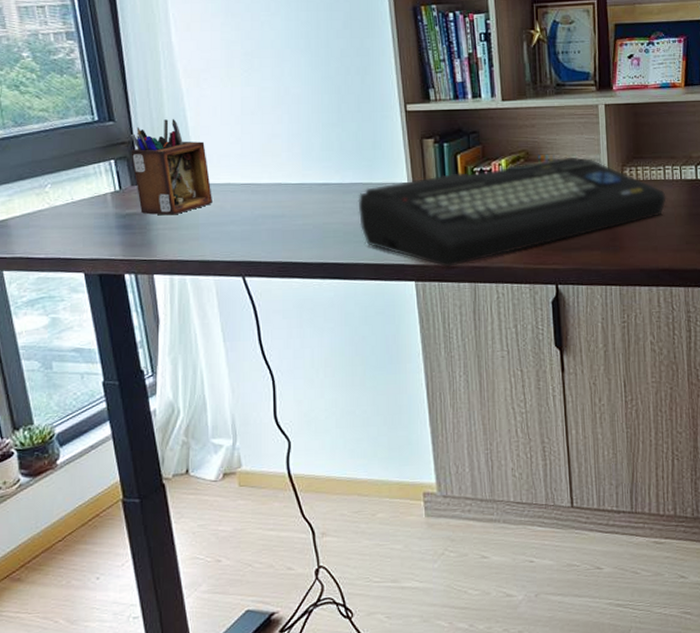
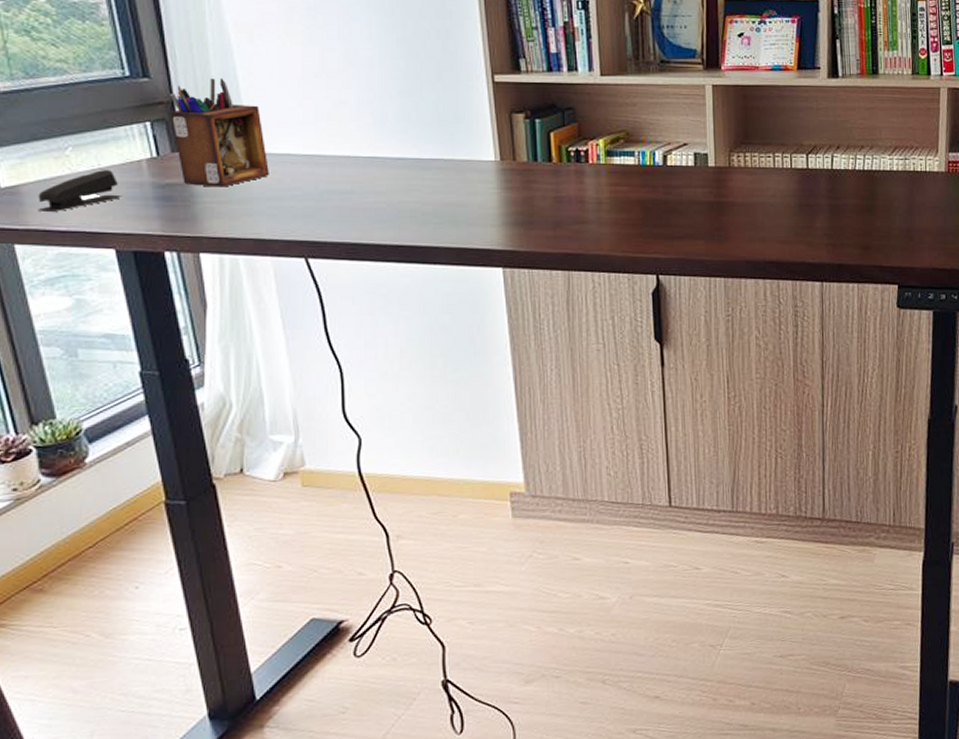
stapler: none [22,203,91,242] -> present [38,170,123,213]
home computer: present [358,156,667,268] -> none [438,139,776,254]

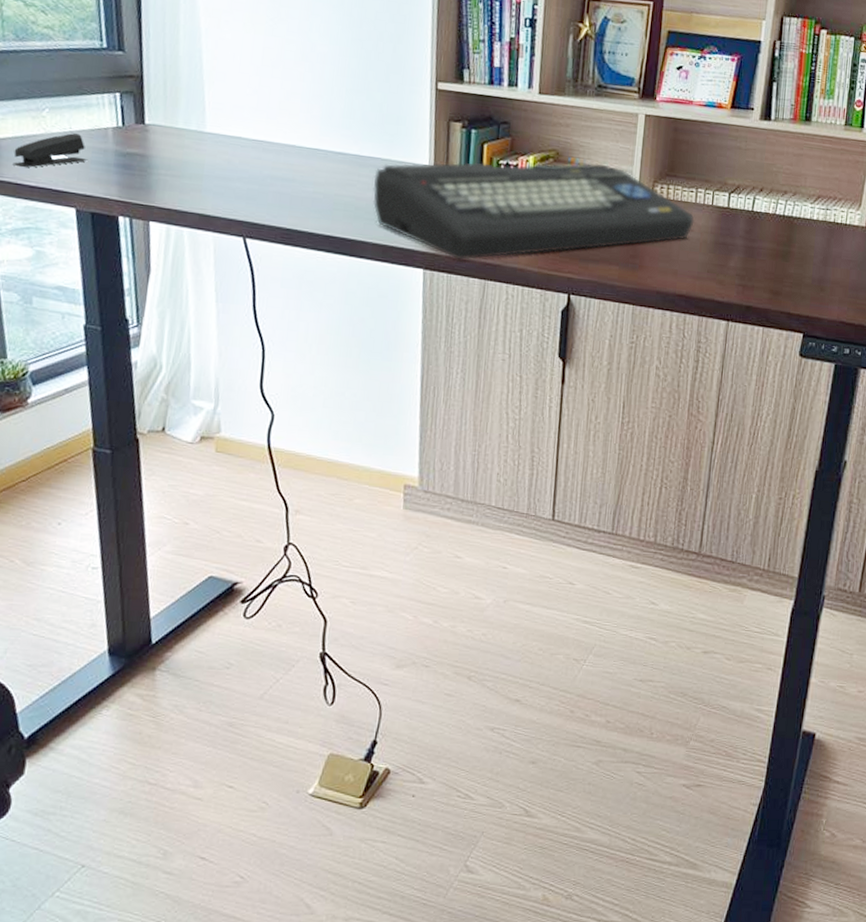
desk organizer: present [170,77,269,187] -> none [138,58,221,162]
home computer: none [438,139,776,254] -> present [373,162,695,261]

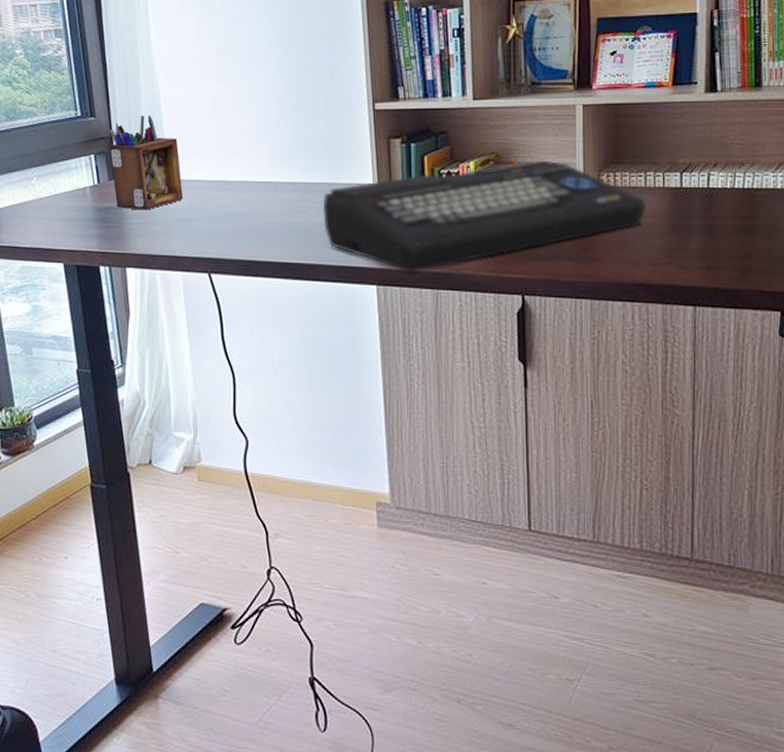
stapler: present [12,133,88,168] -> none [10,196,71,232]
desk organizer: none [138,58,221,162] -> present [109,114,183,210]

